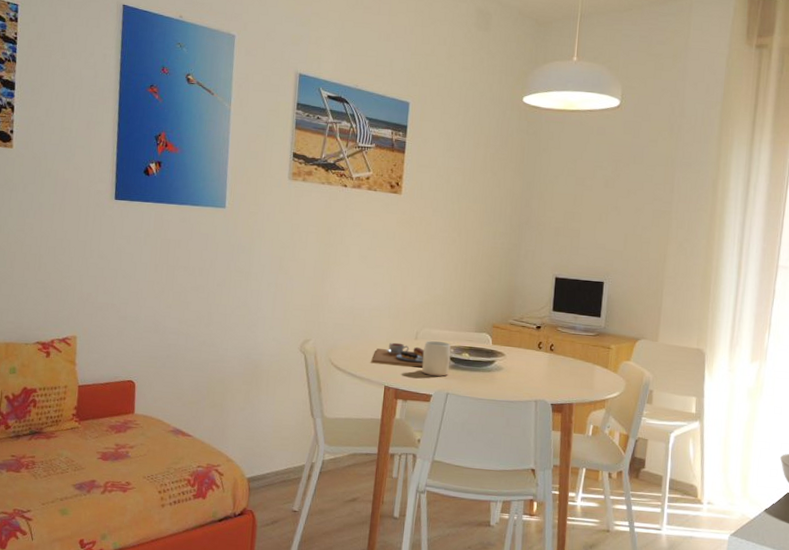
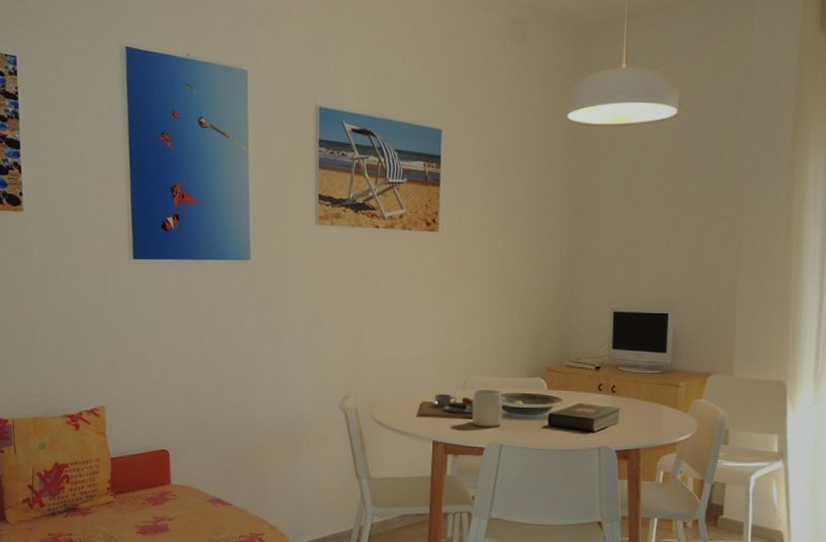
book: none [490,358,558,387] -> present [547,403,621,433]

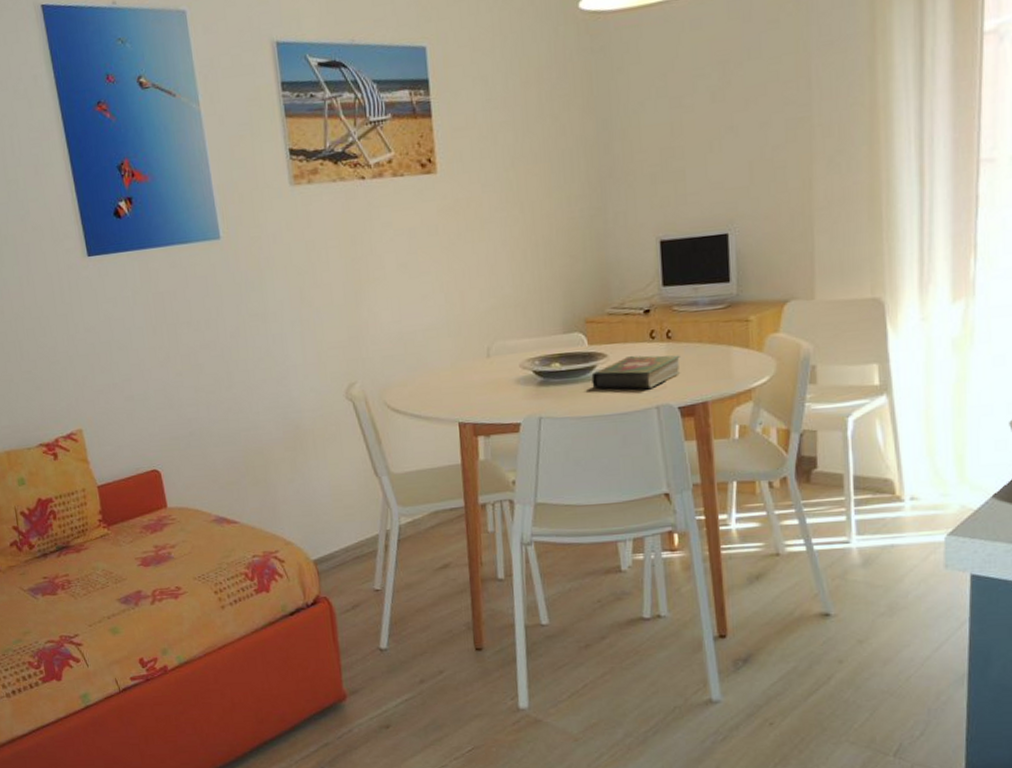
place setting: present [418,393,474,419] -> none [437,365,504,396]
mug: present [471,389,503,427] -> none [499,353,538,399]

